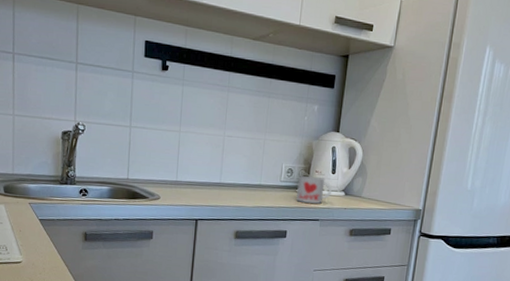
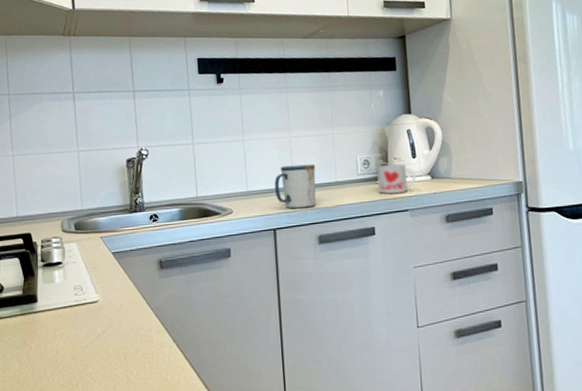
mug: none [202,162,244,205] -> present [274,164,317,209]

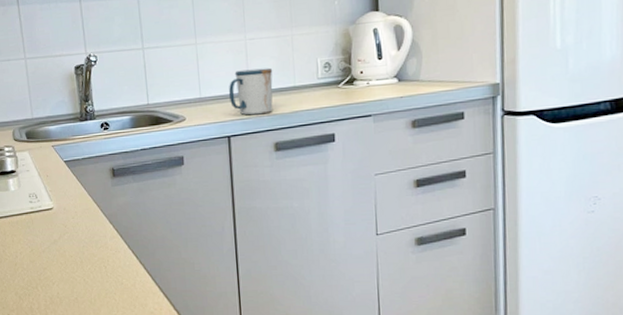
mug: present [376,164,417,194] -> none [338,66,382,99]

